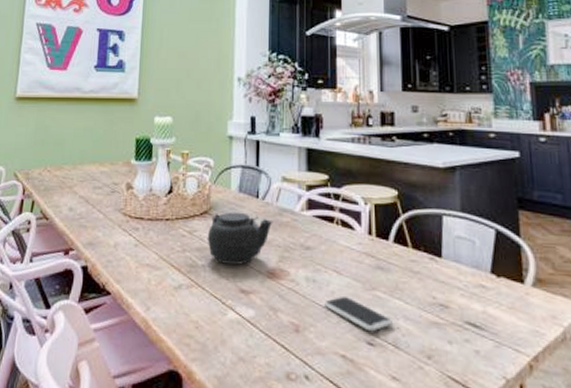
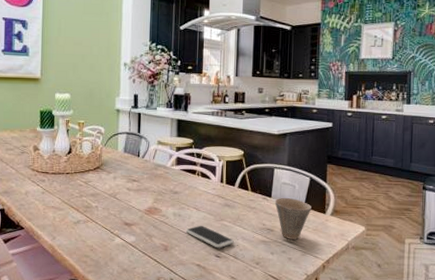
teapot: present [207,212,273,265] -> none [99,167,150,205]
cup: none [447,257,502,322] -> present [274,197,311,240]

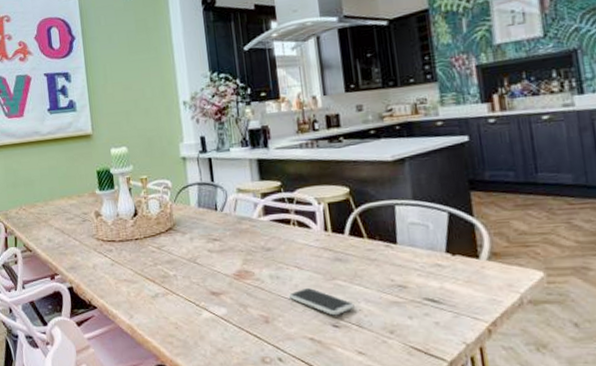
cup: present [274,197,311,240] -> none [402,241,457,297]

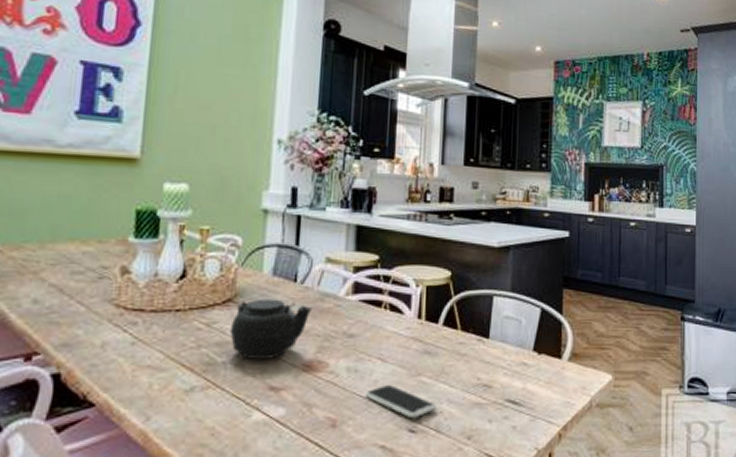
teapot: none [174,225,234,272] -> present [229,299,313,359]

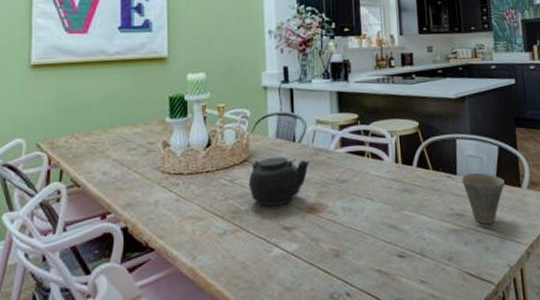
smartphone: present [364,384,436,419] -> none [359,218,419,246]
cup: none [493,337,543,399] -> present [461,172,505,224]

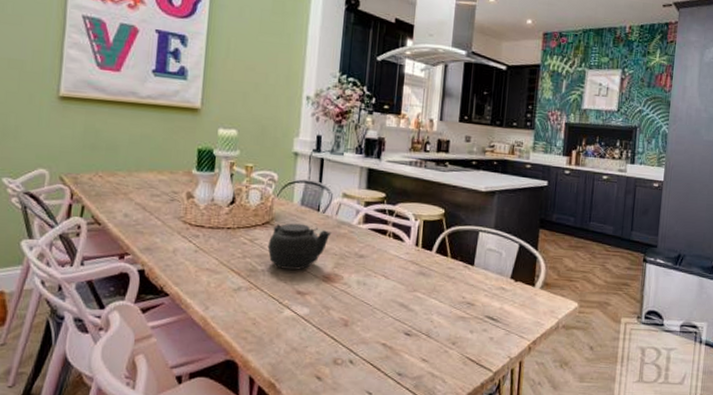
cup: present [461,172,505,224] -> none [477,266,519,316]

